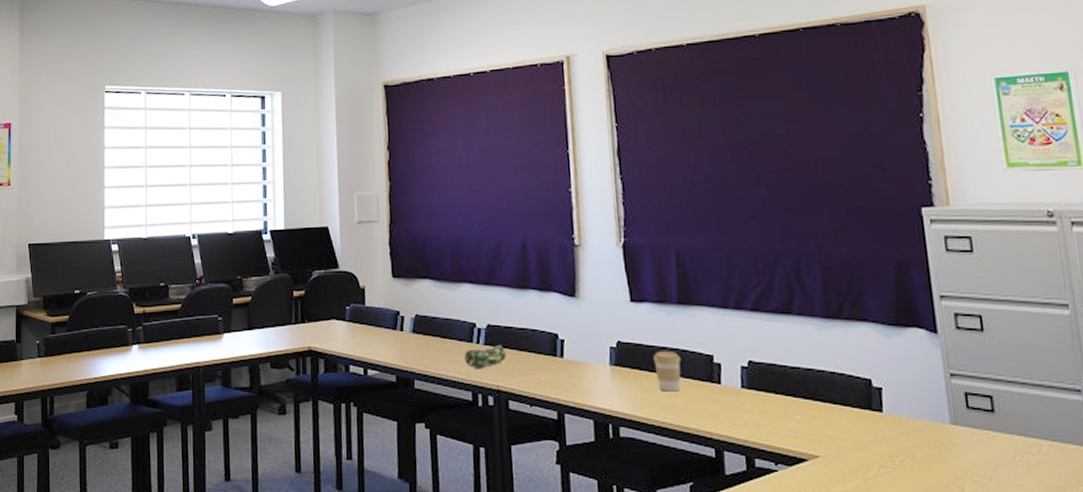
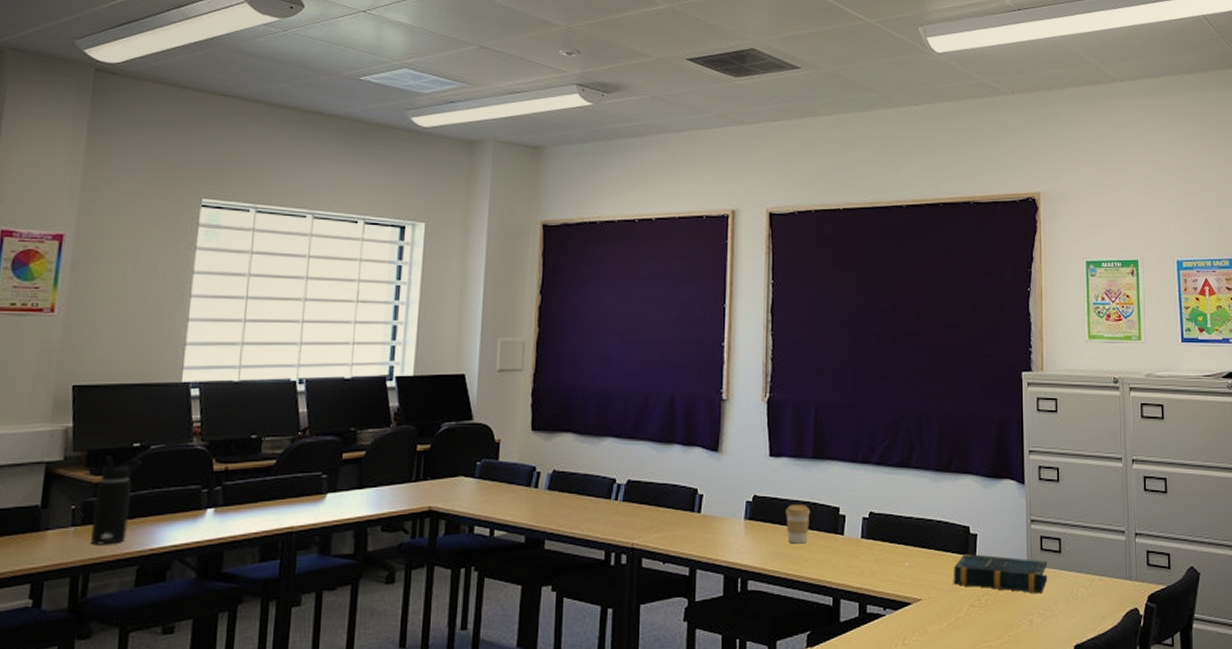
water bottle: none [52,300,83,373] -> present [91,455,143,545]
pencil case: present [464,344,506,368] -> none [600,500,644,526]
book: none [856,408,980,458] -> present [954,553,1048,594]

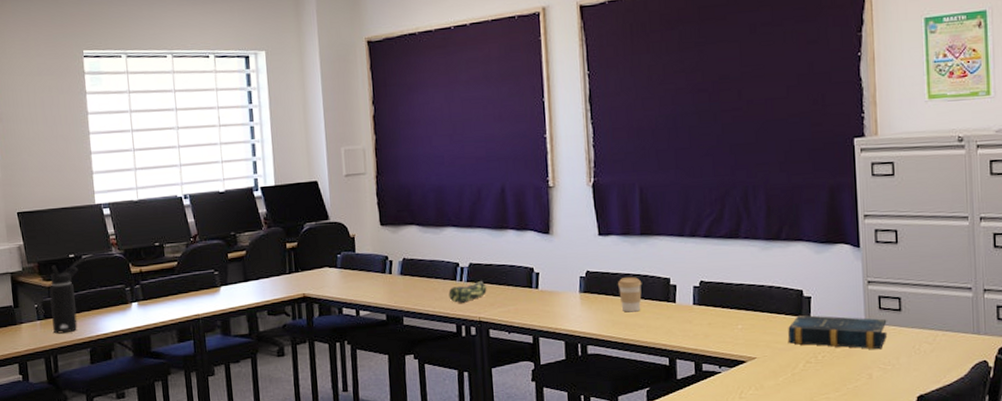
pencil case: none [600,500,644,526] -> present [448,280,487,303]

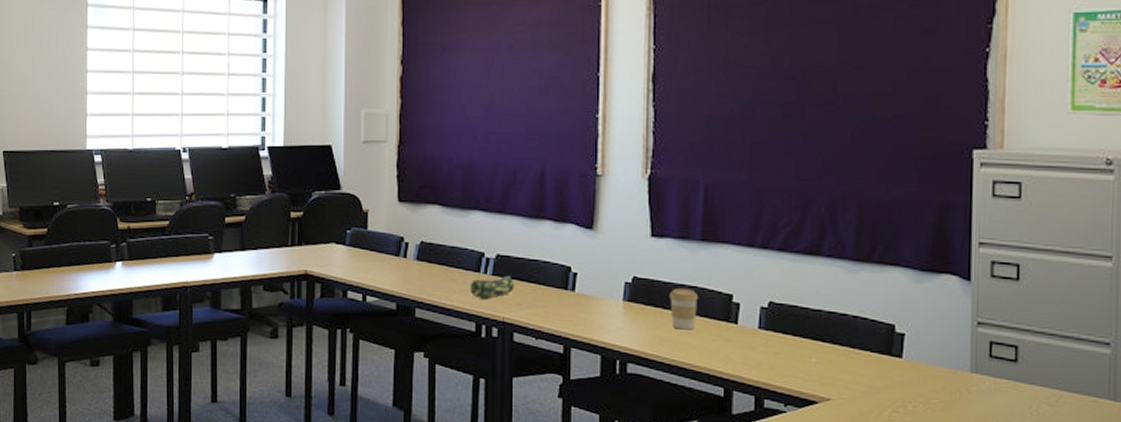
water bottle: present [49,265,79,334] -> none [29,212,62,288]
book: present [788,314,888,350] -> none [873,353,998,406]

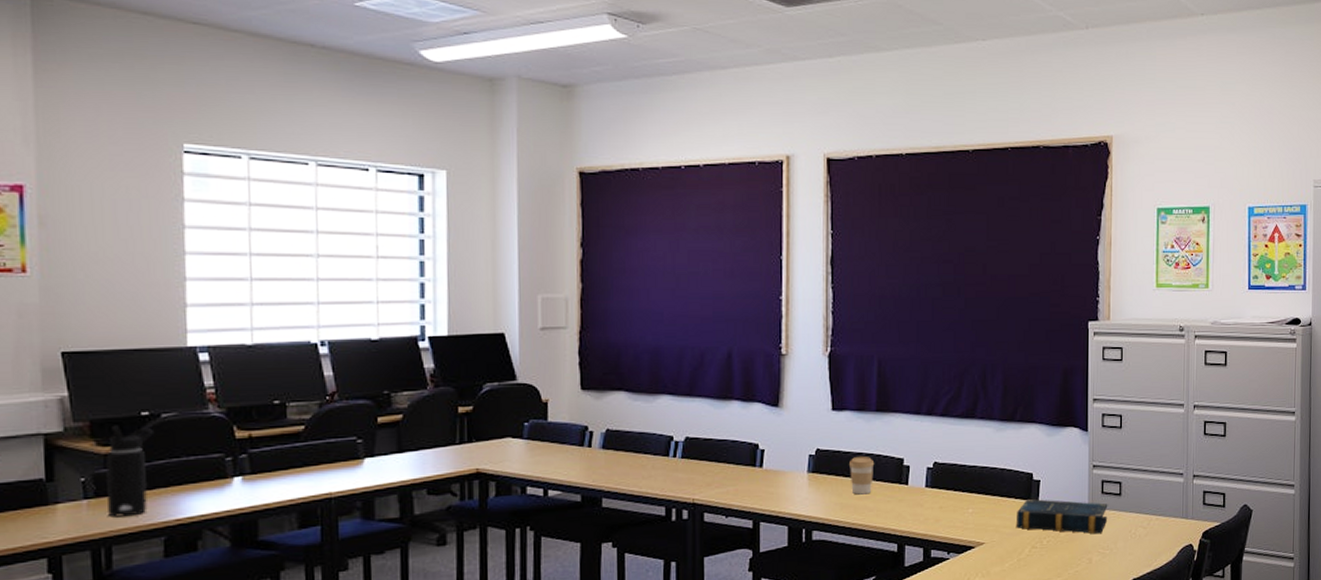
water bottle: none [29,212,62,288] -> present [105,425,155,518]
pencil case: present [470,275,515,299] -> none [659,456,704,483]
book: none [873,353,998,406] -> present [1017,498,1108,534]

